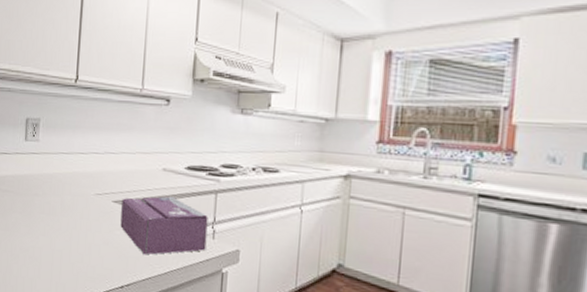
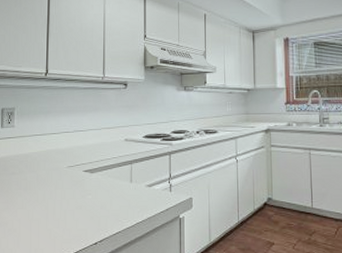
tissue box: present [120,196,208,255] -> none [91,161,165,213]

